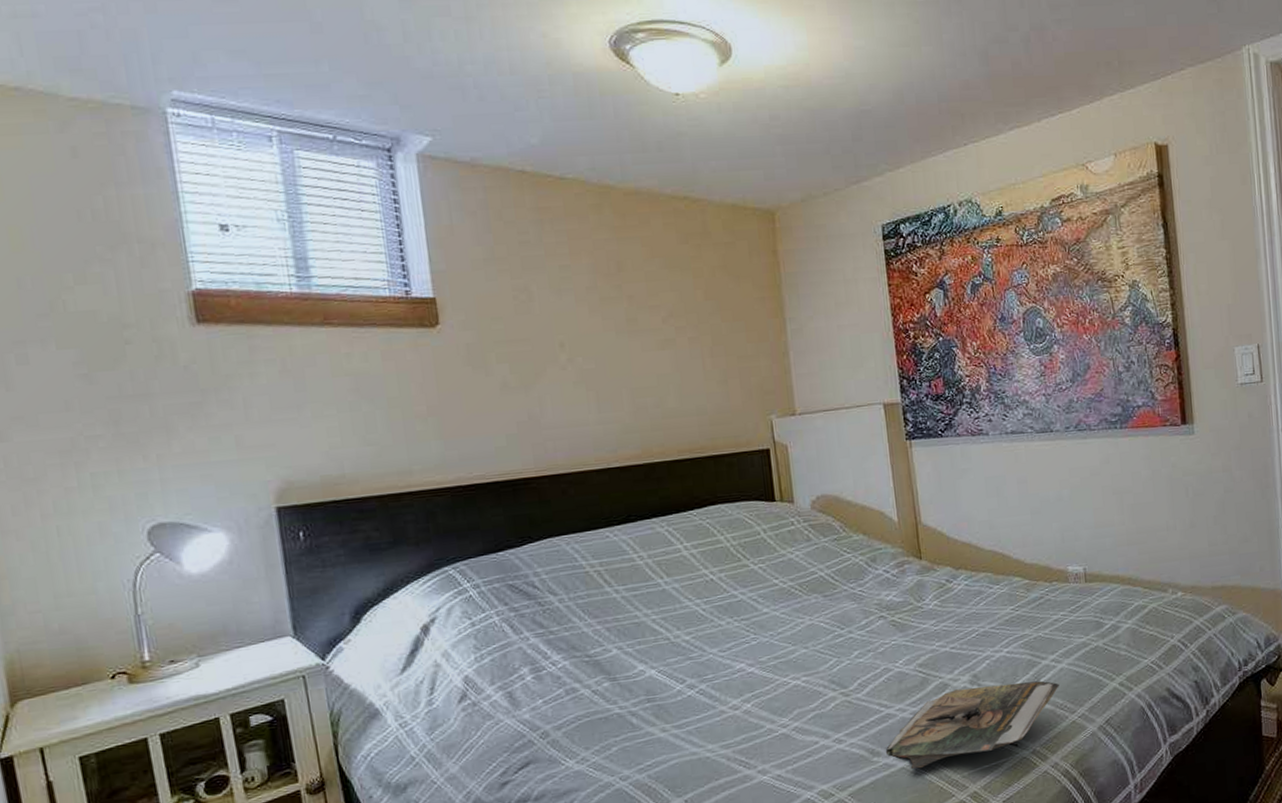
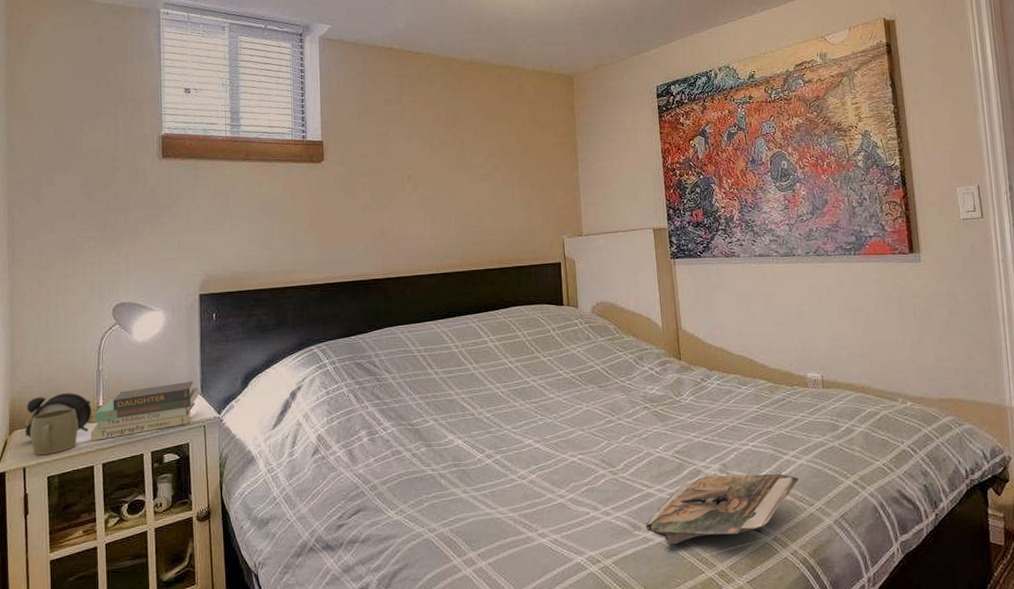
alarm clock: none [30,646,135,709] -> present [24,393,92,438]
mug: none [42,666,118,731] -> present [30,408,79,455]
books: none [136,621,291,707] -> present [91,381,198,441]

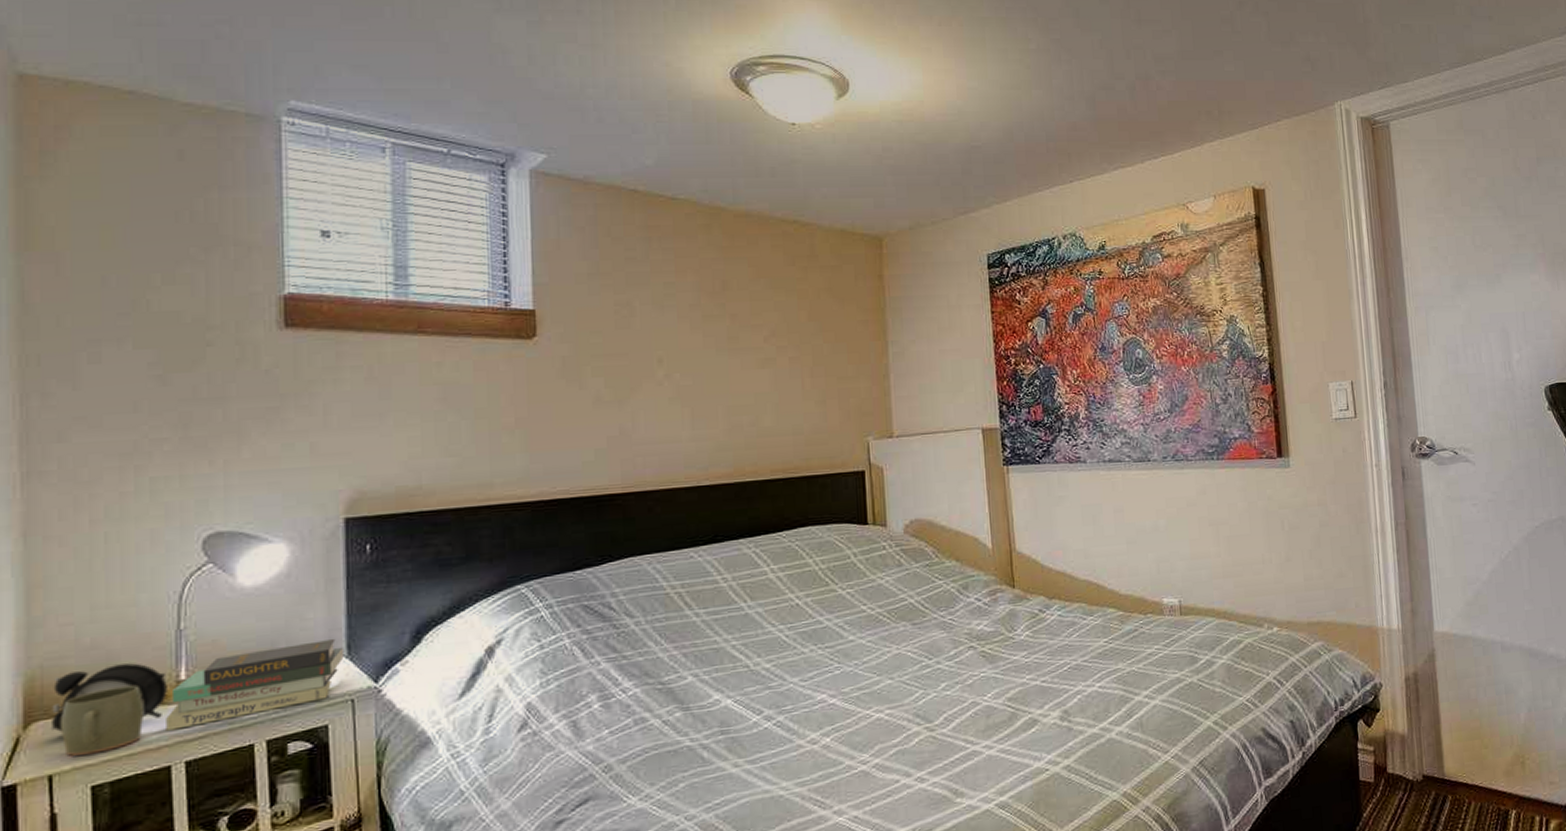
magazine: present [645,474,799,545] -> none [969,718,1152,811]

